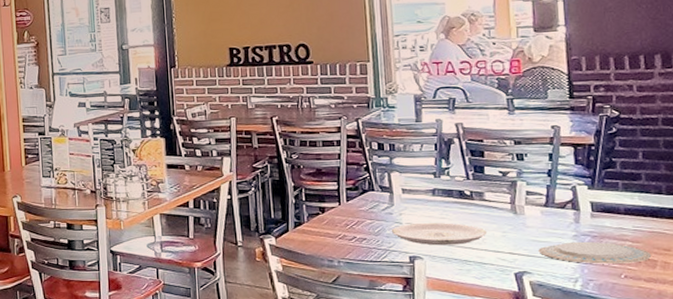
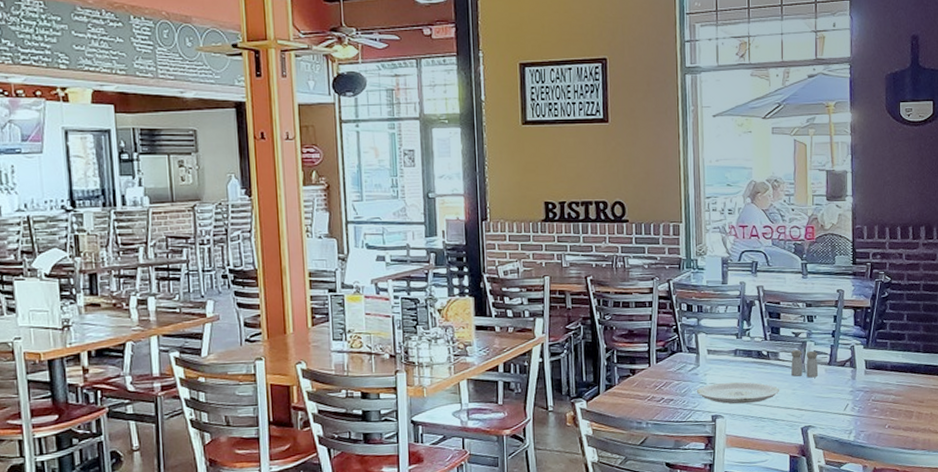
salt and pepper shaker: none [498,190,533,220] -> present [791,350,819,378]
plate: present [538,241,651,264] -> none [821,396,909,417]

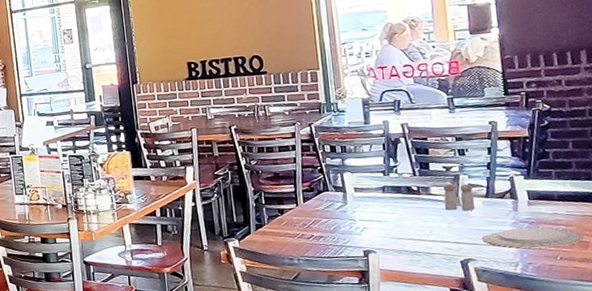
plate: present [696,382,780,404] -> none [346,217,434,240]
plate: none [821,396,909,417] -> present [481,227,583,248]

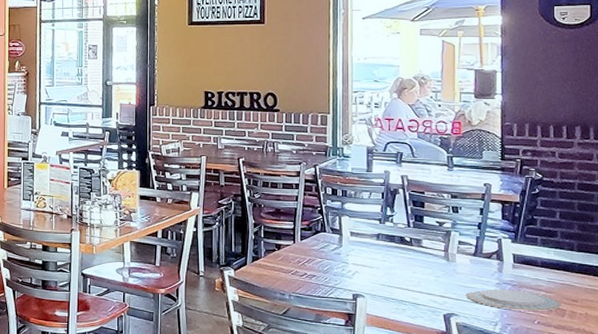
salt and pepper shaker: present [443,184,476,211] -> none [434,239,463,267]

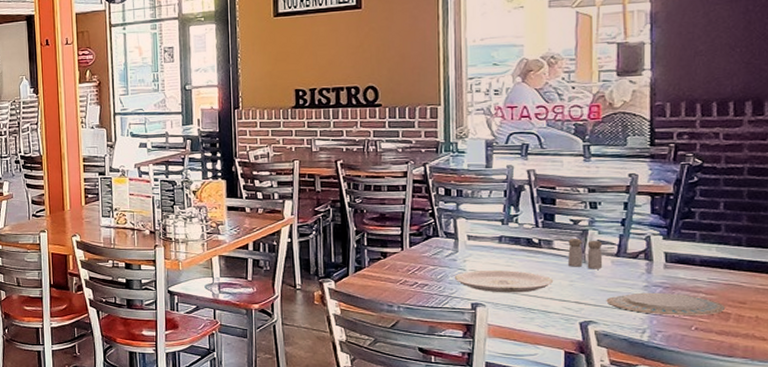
plate: none [338,263,423,286] -> present [454,269,554,293]
salt and pepper shaker: none [434,239,463,267] -> present [568,239,603,269]

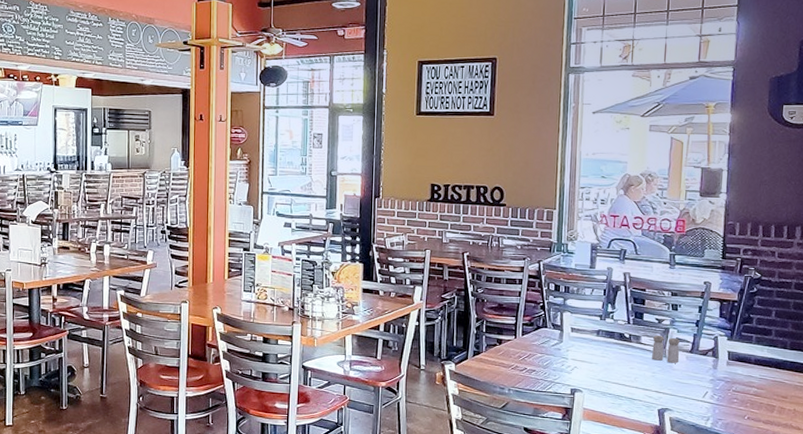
plate: present [454,269,554,293] -> none [557,359,640,382]
plate: present [606,292,725,315] -> none [680,385,771,407]

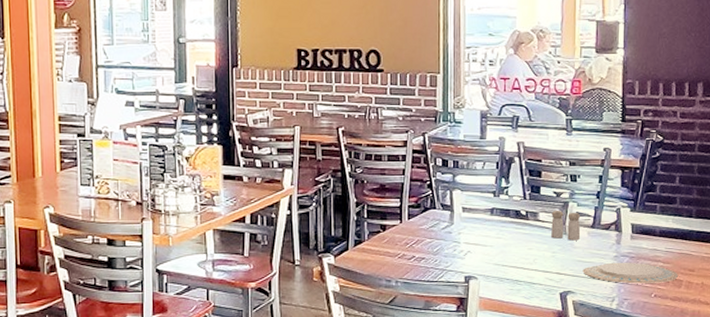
plate: none [680,385,771,407] -> present [583,262,678,284]

